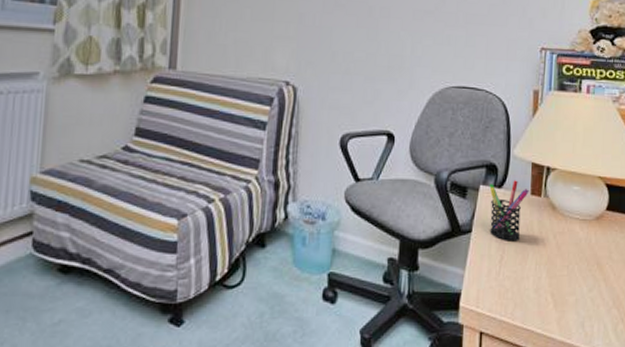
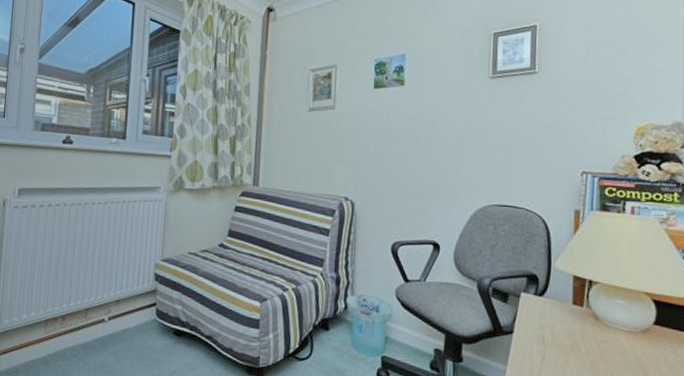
pen holder: present [489,180,529,241] -> none [530,290,571,346]

